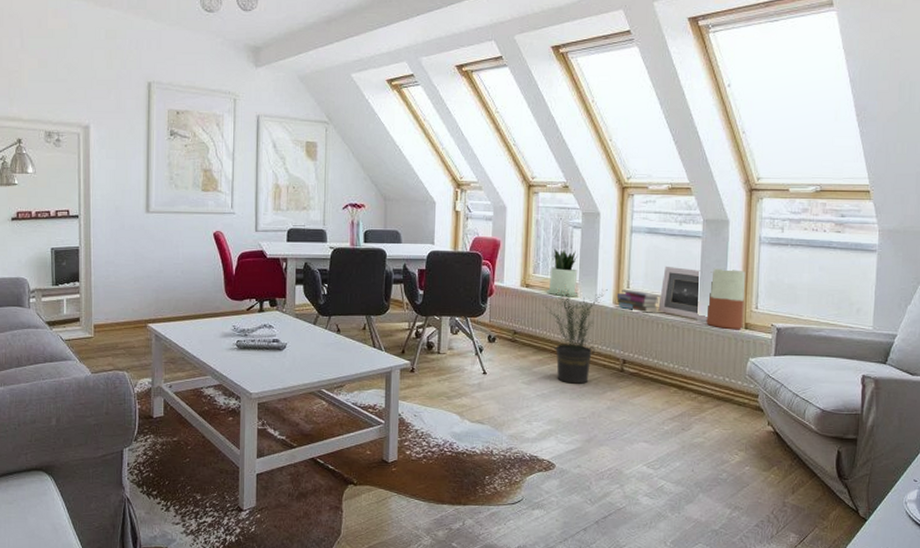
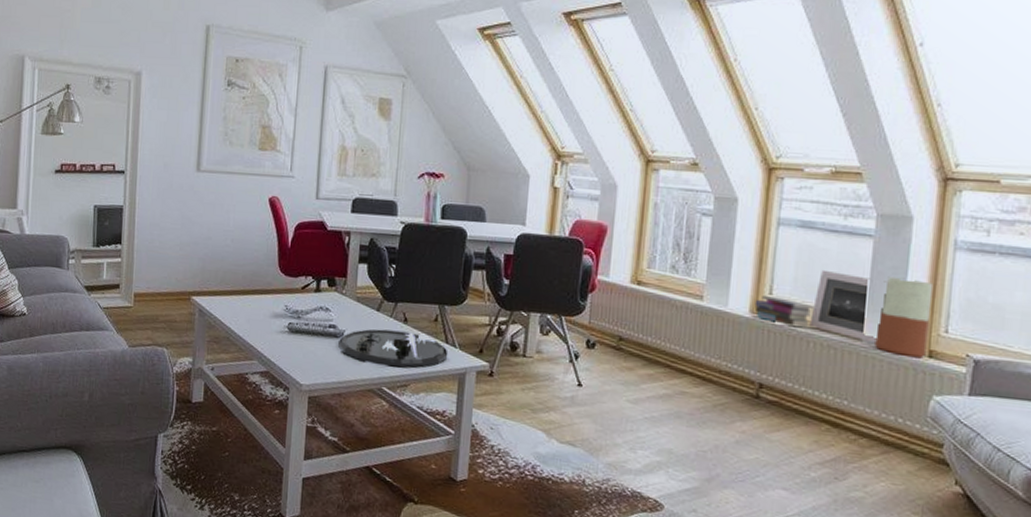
decorative tray: none [281,340,376,371] -> present [337,329,448,368]
potted plant: present [544,283,608,384] -> none [659,283,743,409]
planter: present [546,249,578,297] -> none [662,240,707,301]

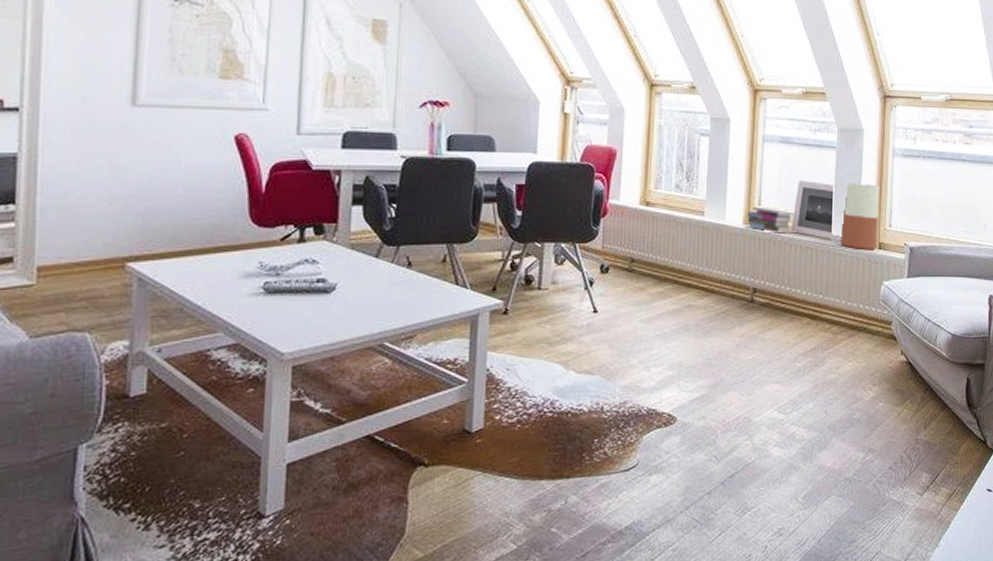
decorative tray: present [337,329,448,368] -> none [327,277,459,318]

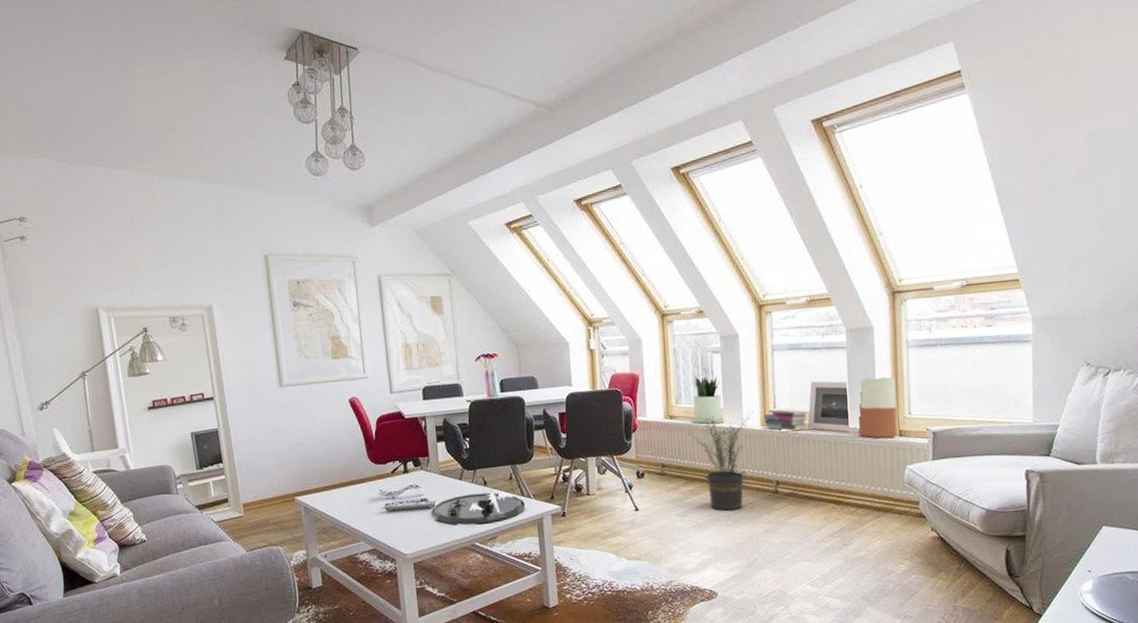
decorative tray: none [327,277,459,318] -> present [430,491,526,525]
potted plant: none [666,201,738,319] -> present [690,411,754,511]
planter: none [668,160,706,217] -> present [690,376,724,424]

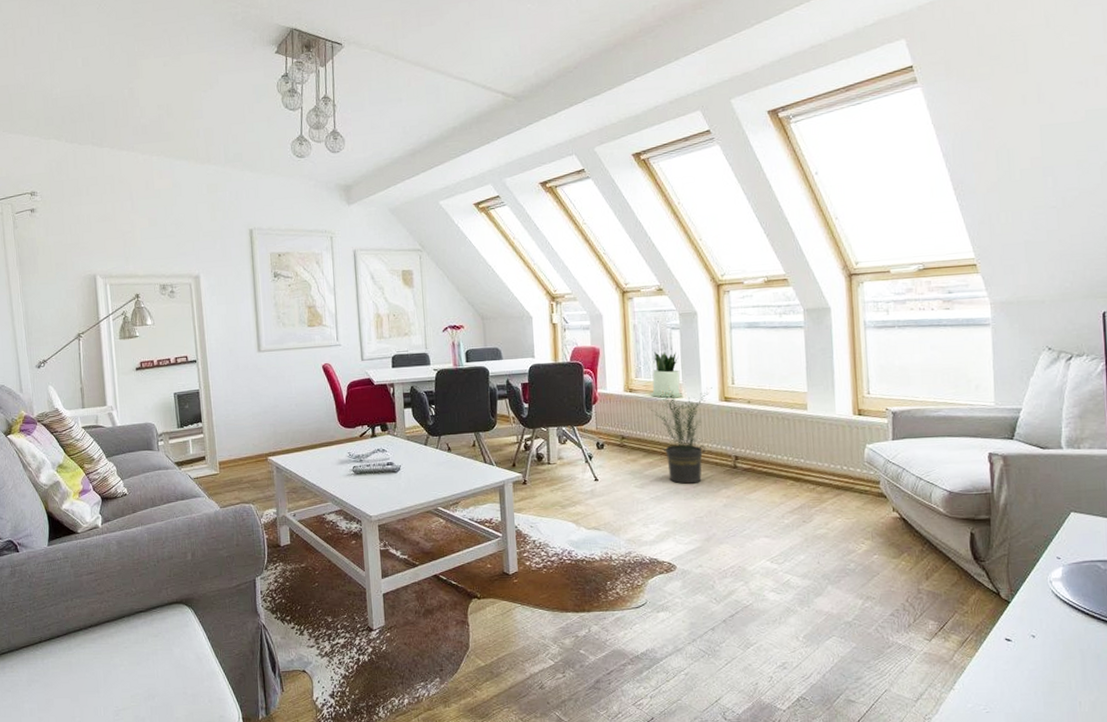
decorative tray: present [430,491,526,525] -> none [396,458,488,490]
books: present [763,409,810,432] -> none [722,385,768,408]
picture frame: present [807,381,863,433] -> none [766,358,821,411]
vase: present [858,376,897,439] -> none [817,356,856,418]

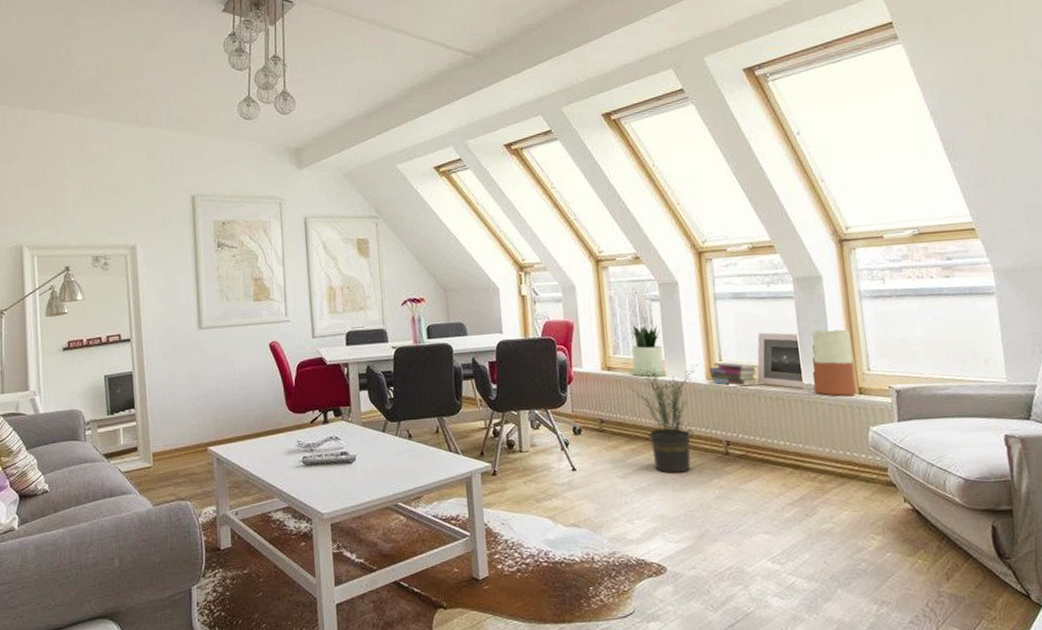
books: none [722,385,768,408] -> present [709,362,759,387]
picture frame: none [766,358,821,411] -> present [757,332,815,389]
vase: none [817,356,856,418] -> present [812,329,857,397]

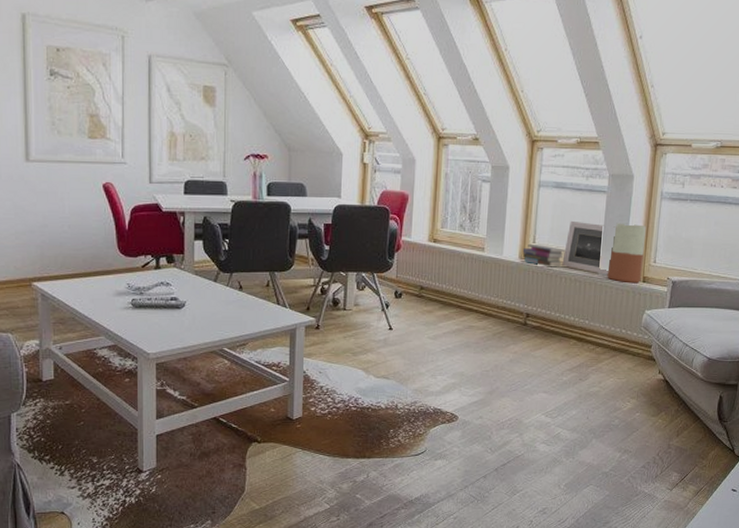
planter: present [630,325,666,377] -> none [453,204,486,252]
potted plant: present [630,362,698,473] -> none [451,238,514,338]

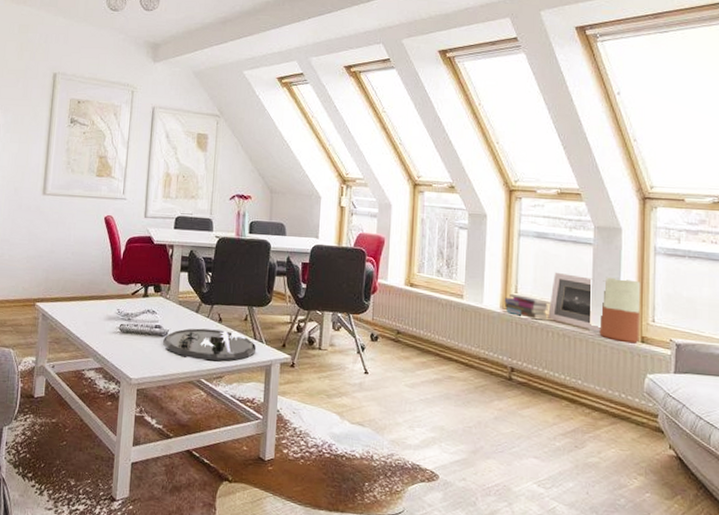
decorative tray: none [179,297,280,329] -> present [162,328,256,362]

